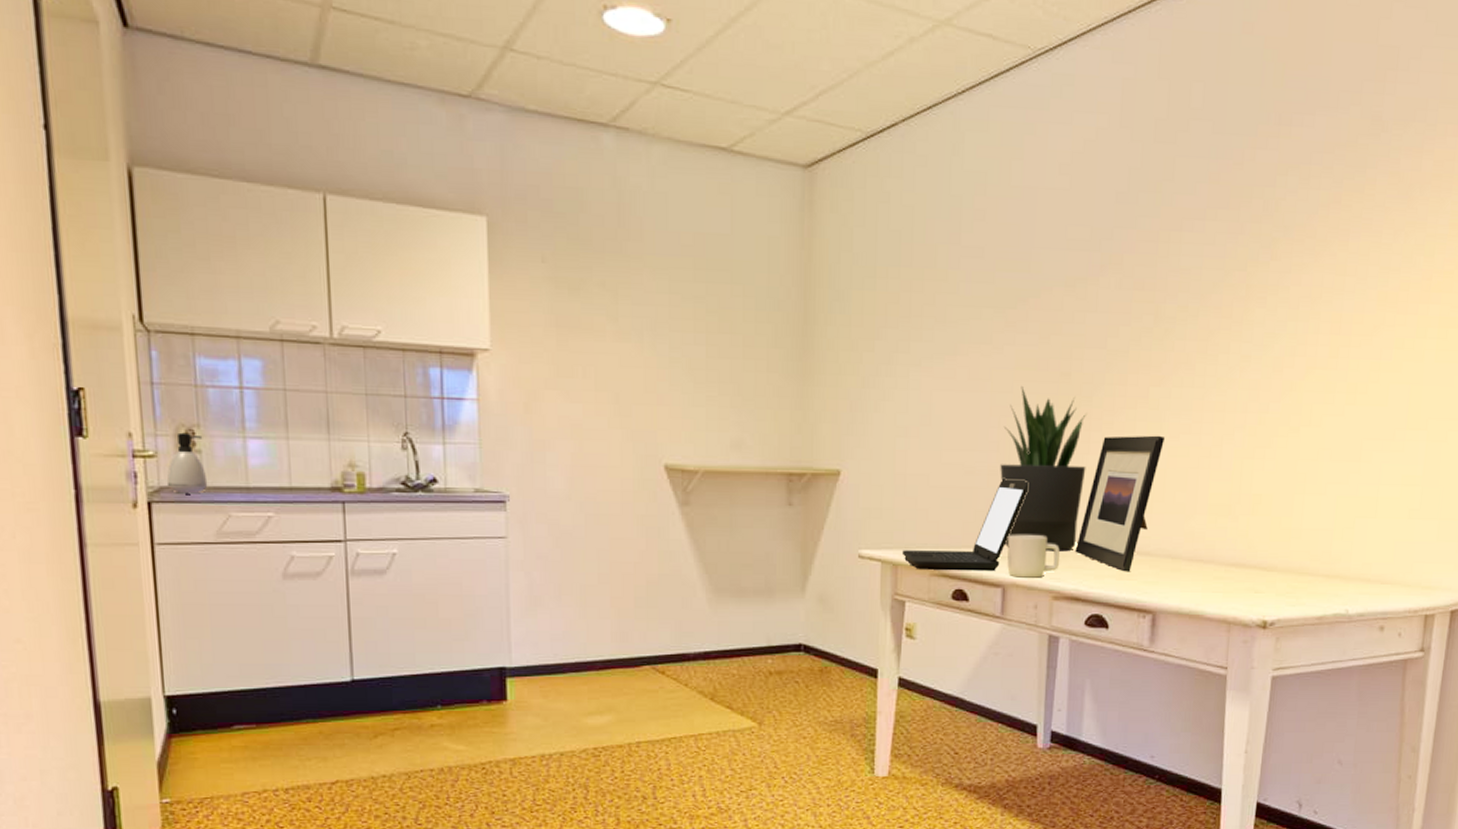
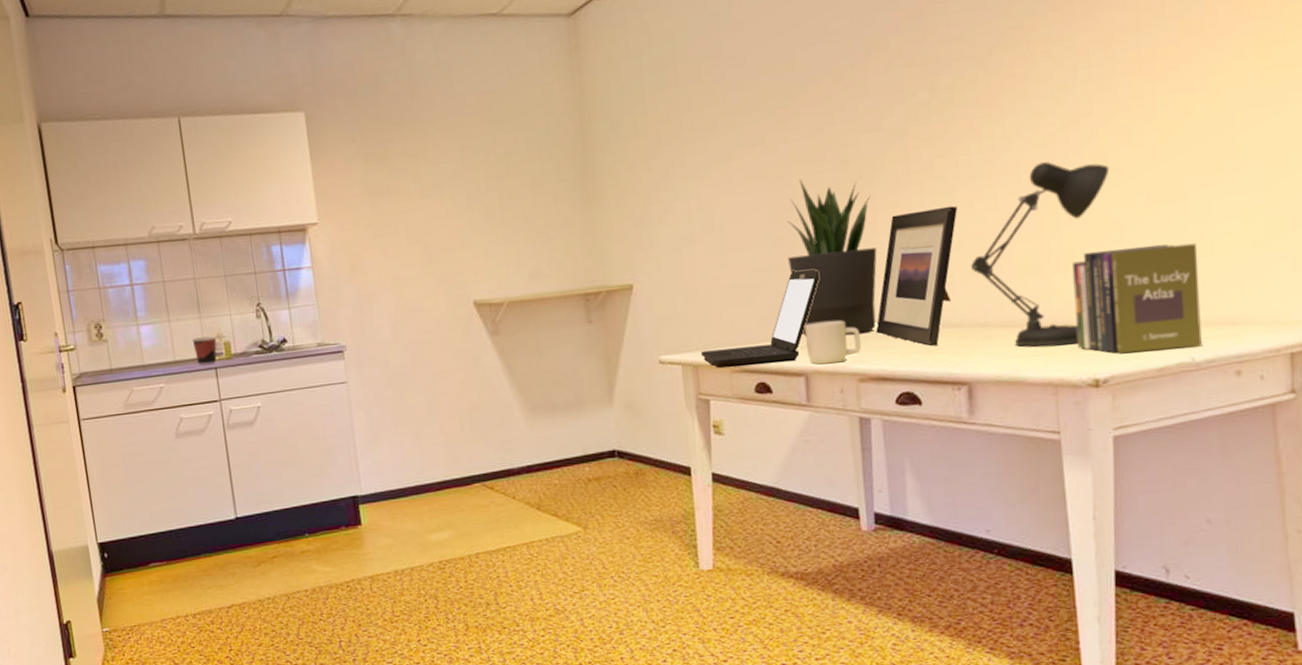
soap dispenser: present [166,432,208,494] -> none [84,327,115,377]
cup: none [315,463,348,497] -> present [192,336,217,366]
desk lamp: none [1170,406,1302,585] -> present [971,162,1110,347]
books: none [1252,498,1364,600] -> present [1072,243,1202,354]

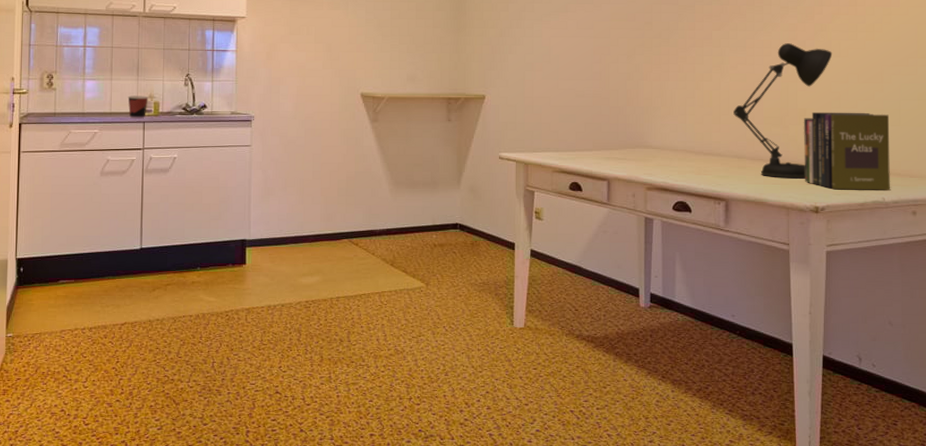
laptop: present [700,269,820,369] -> none [531,100,625,169]
planter: present [786,180,877,337] -> none [602,33,667,153]
mug: present [805,320,861,365] -> none [611,140,650,174]
picture frame: present [875,205,958,347] -> none [662,66,727,169]

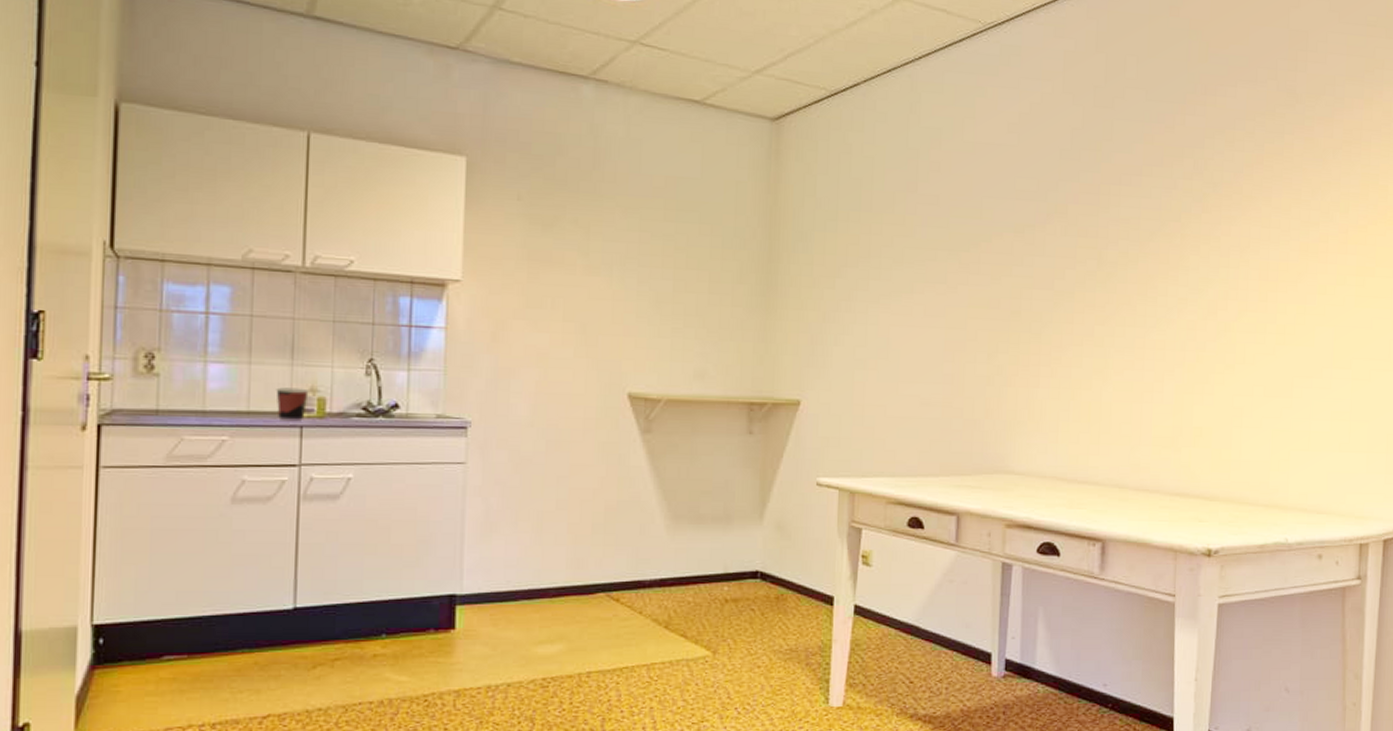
desk lamp: present [733,43,833,179] -> none [1116,345,1237,514]
books: present [804,112,890,190] -> none [1196,431,1298,529]

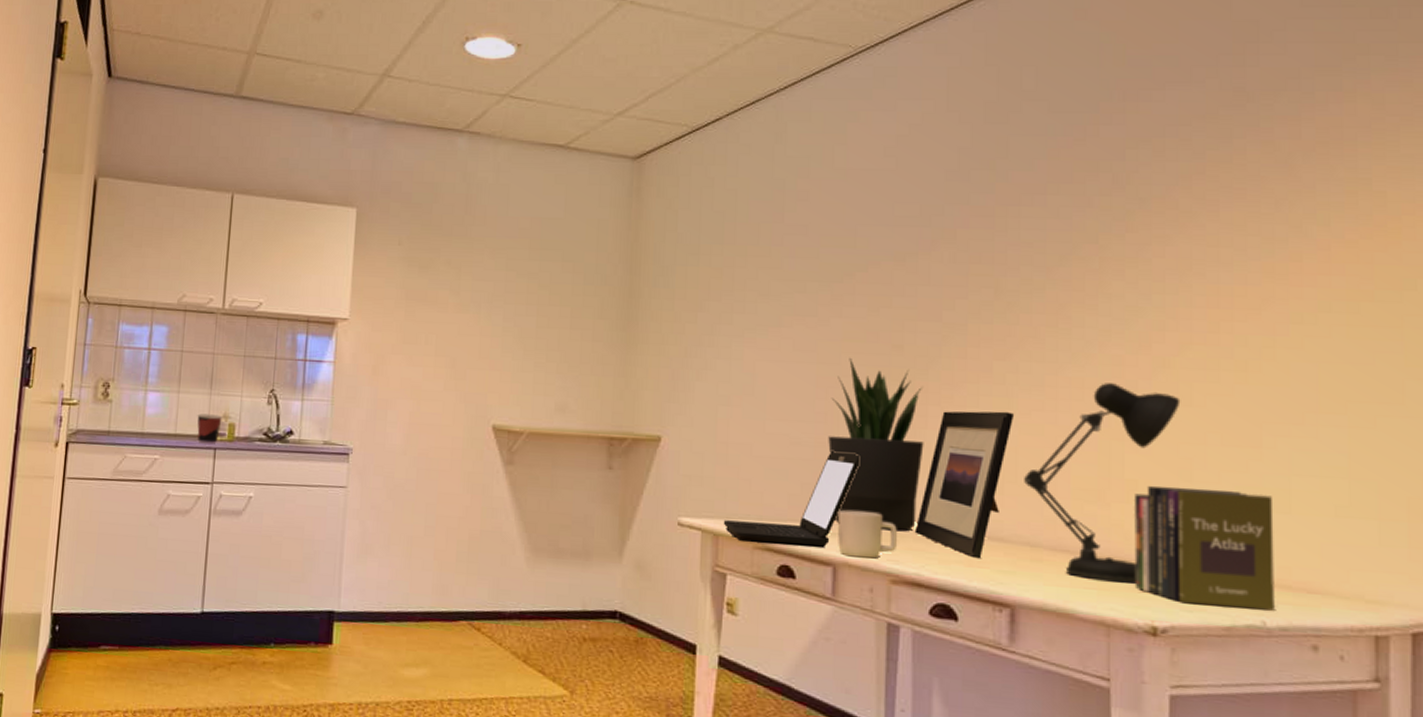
laptop: none [859,410,982,500] -> present [723,451,860,549]
planter: none [954,324,1036,481] -> present [828,358,924,531]
mug: none [961,463,1012,507] -> present [838,509,897,560]
picture frame: none [1026,370,1111,501] -> present [914,411,1015,559]
desk lamp: none [1116,345,1237,514] -> present [1024,383,1181,583]
books: none [1196,431,1298,529] -> present [1134,485,1275,611]

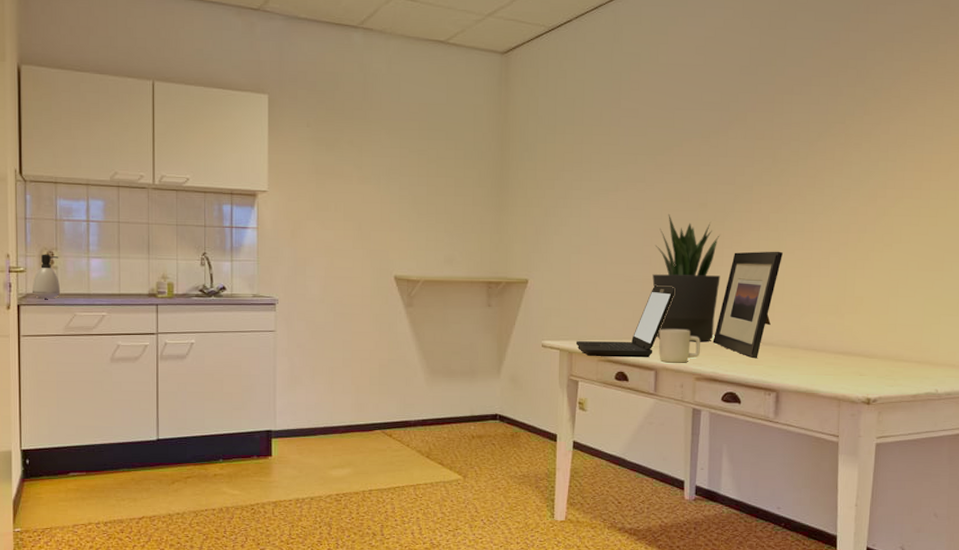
soap dispenser: none [82,385,115,437] -> present [31,254,61,299]
cup: present [197,413,223,444] -> none [138,275,161,301]
desk lamp: present [1024,383,1181,583] -> none [788,228,894,369]
books: present [1134,485,1275,611] -> none [857,300,947,382]

